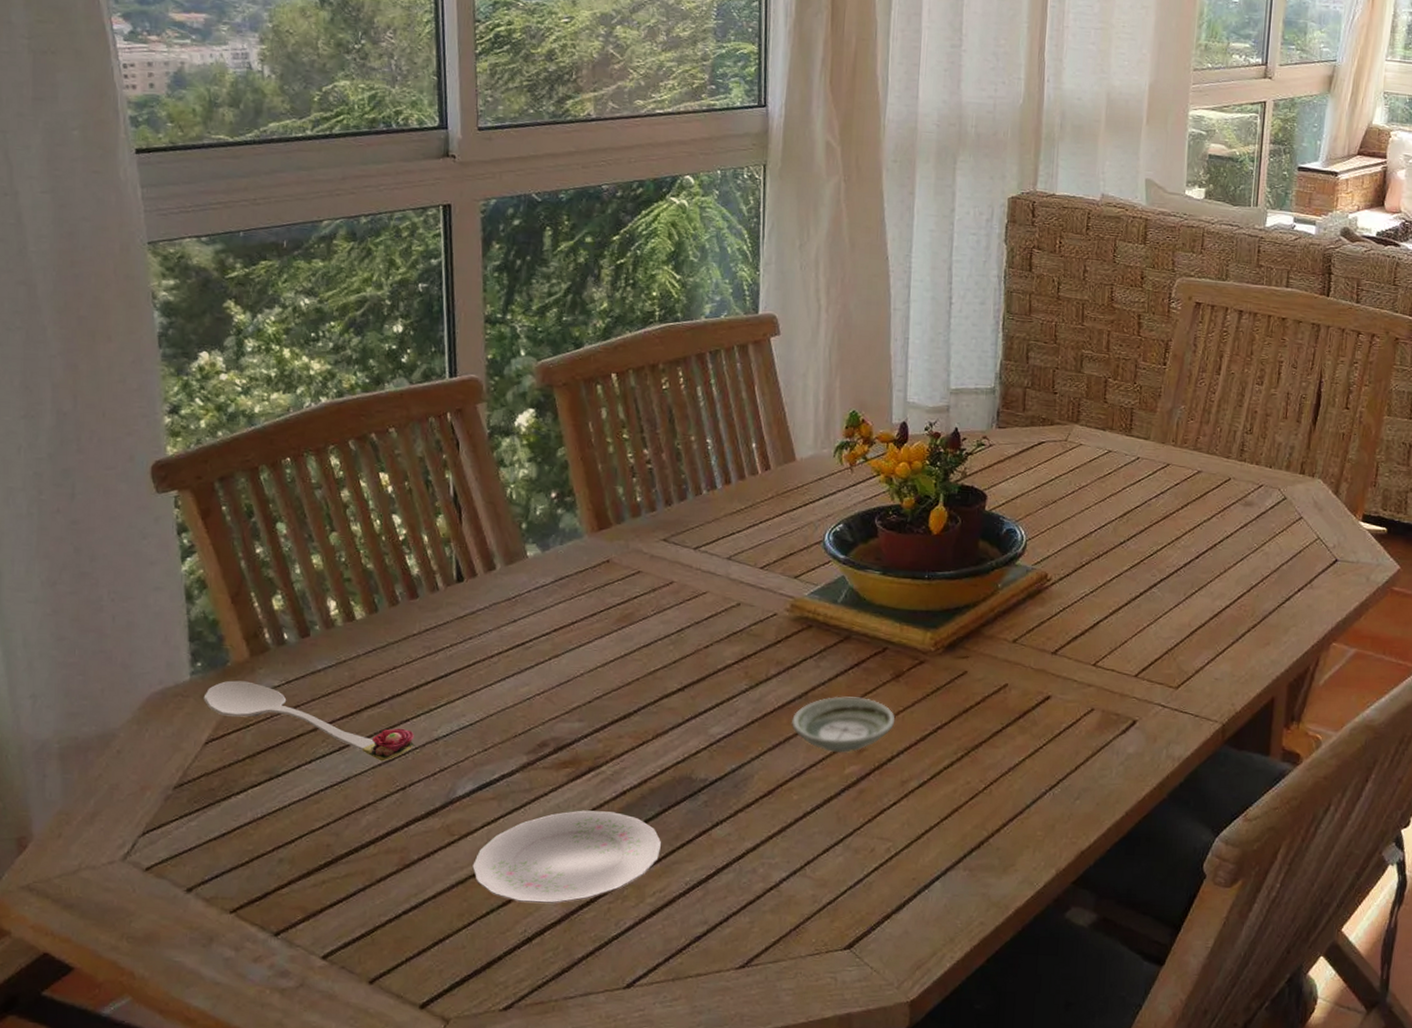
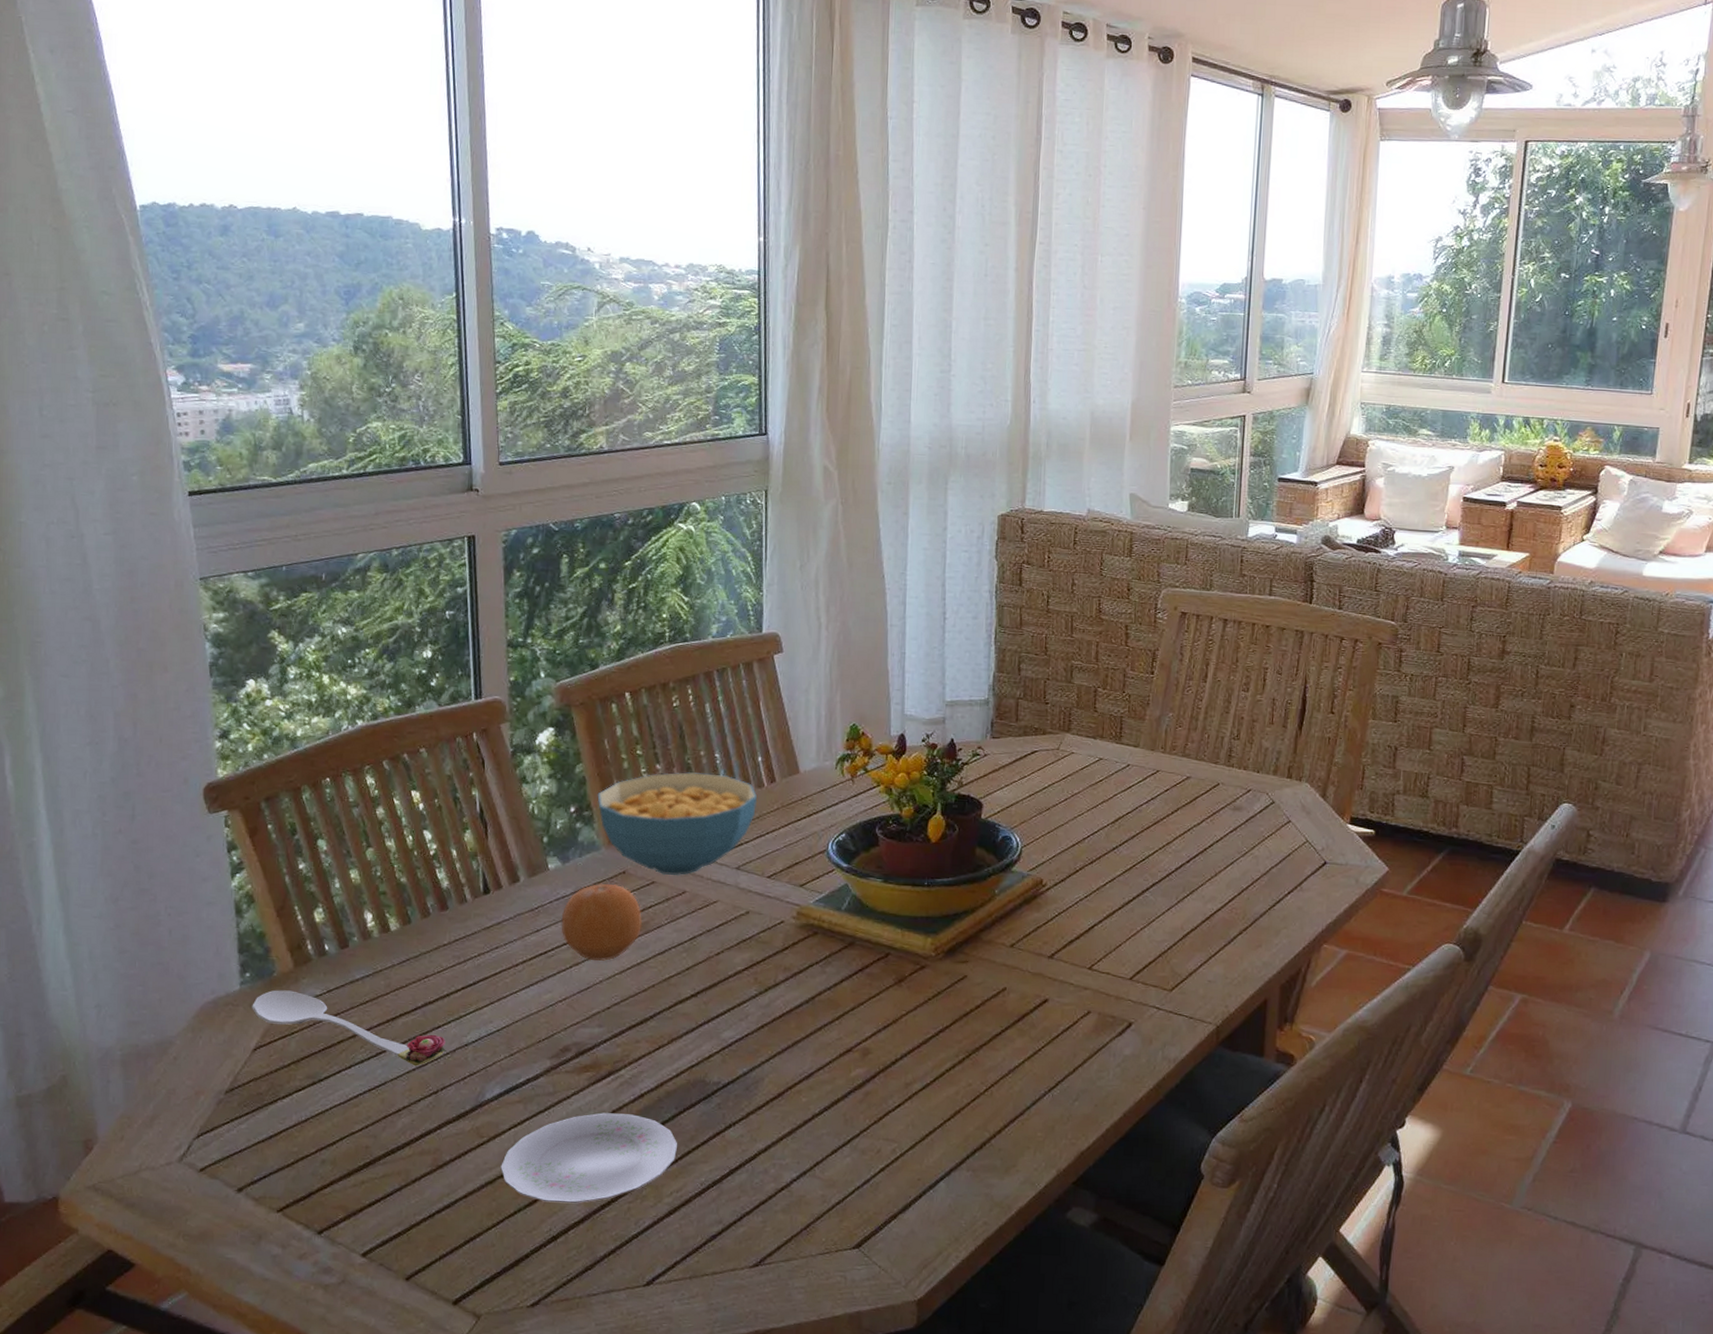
fruit: none [540,572,627,653] -> present [561,883,643,961]
cereal bowl: none [580,458,751,566] -> present [597,772,758,876]
saucer: present [791,696,895,753] -> none [798,1000,899,1056]

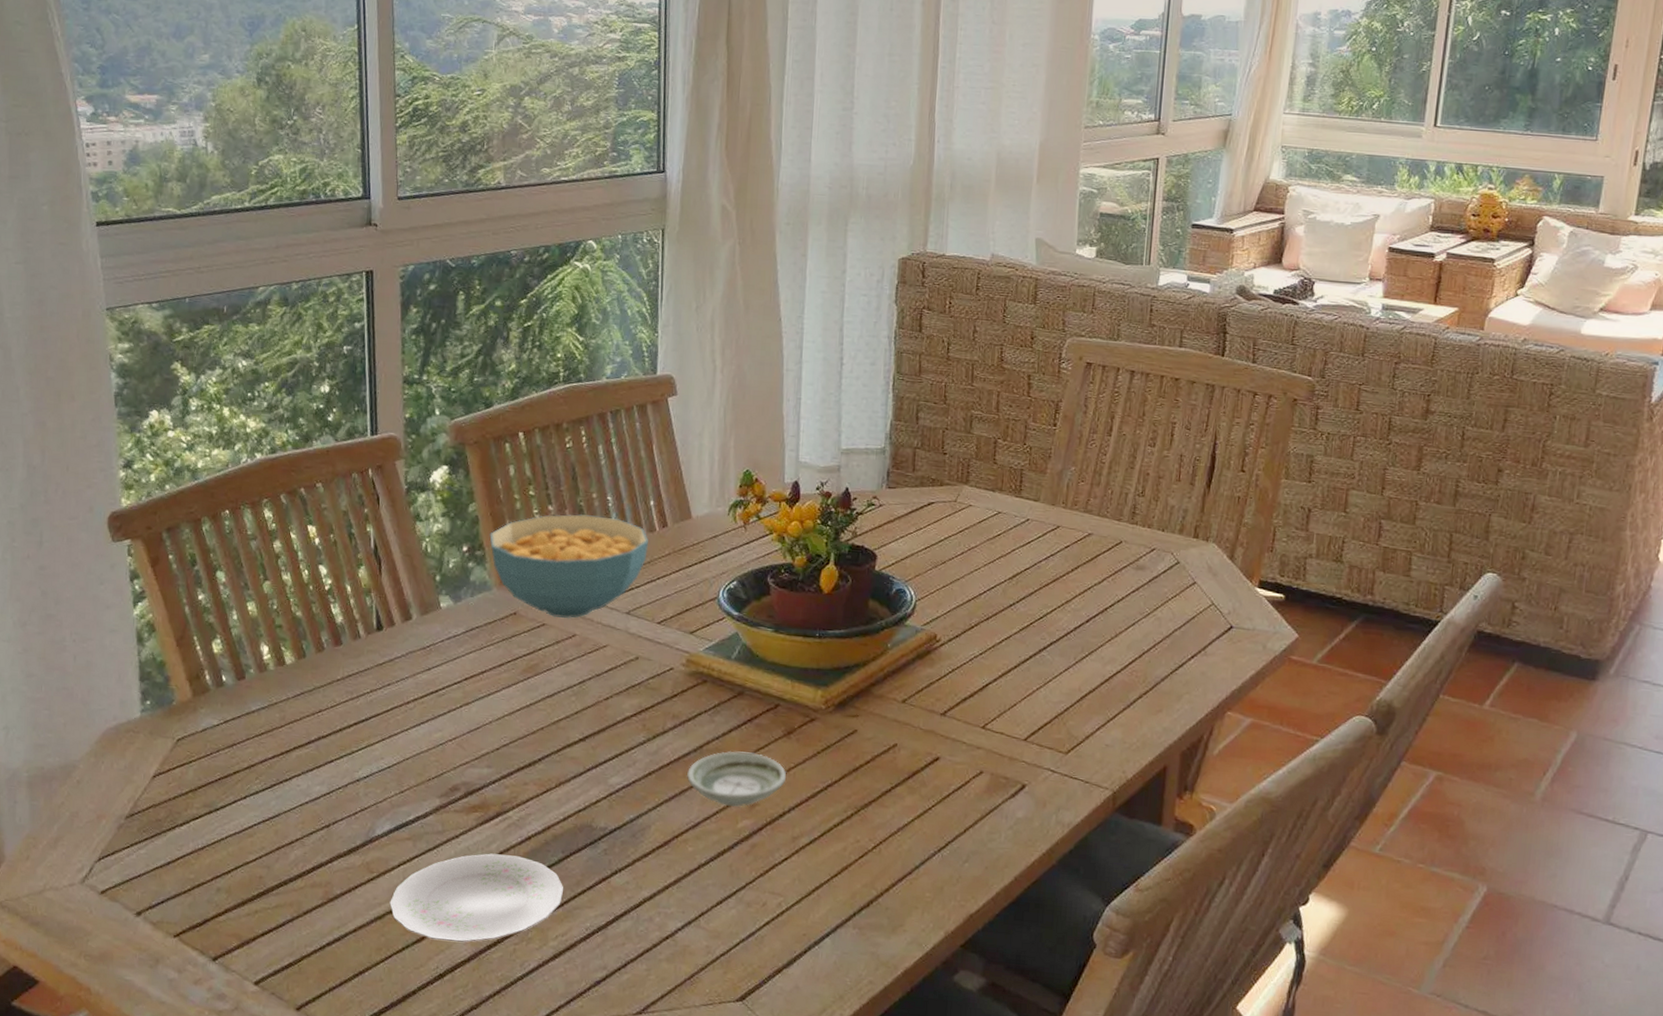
spoon: present [252,990,446,1066] -> none [152,718,338,800]
fruit: present [561,883,643,961] -> none [452,623,533,702]
saucer: none [798,1000,899,1056] -> present [686,750,787,807]

